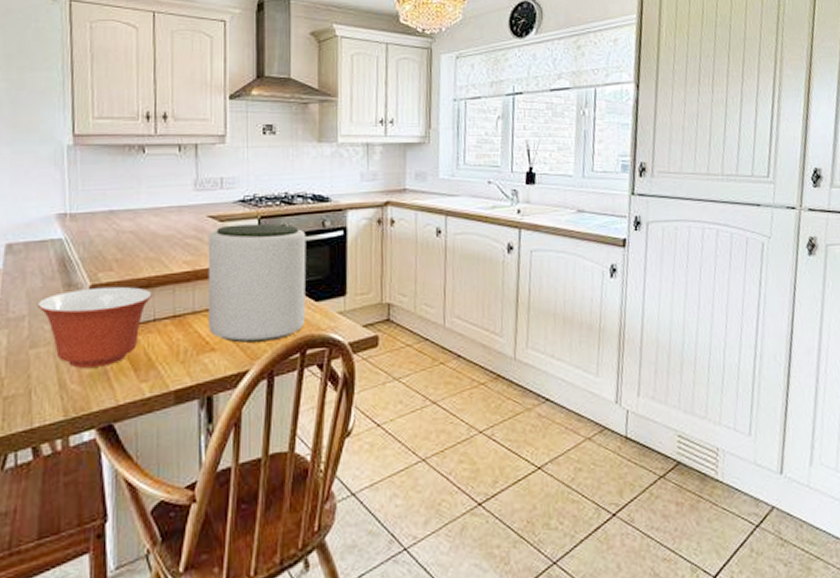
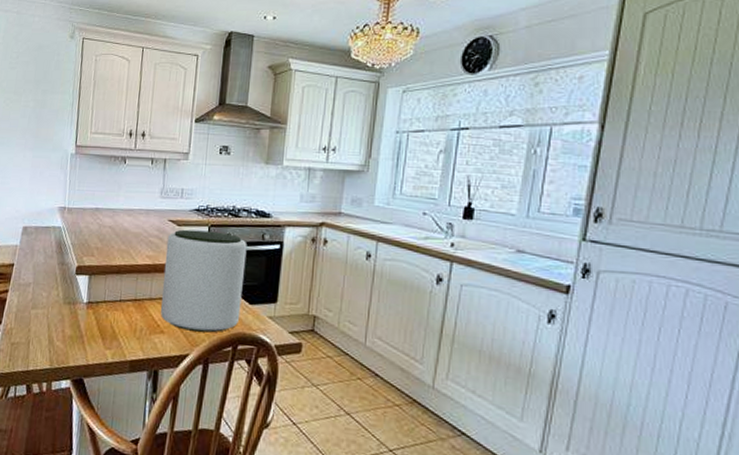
mixing bowl: present [36,286,152,368] -> none [39,268,121,332]

